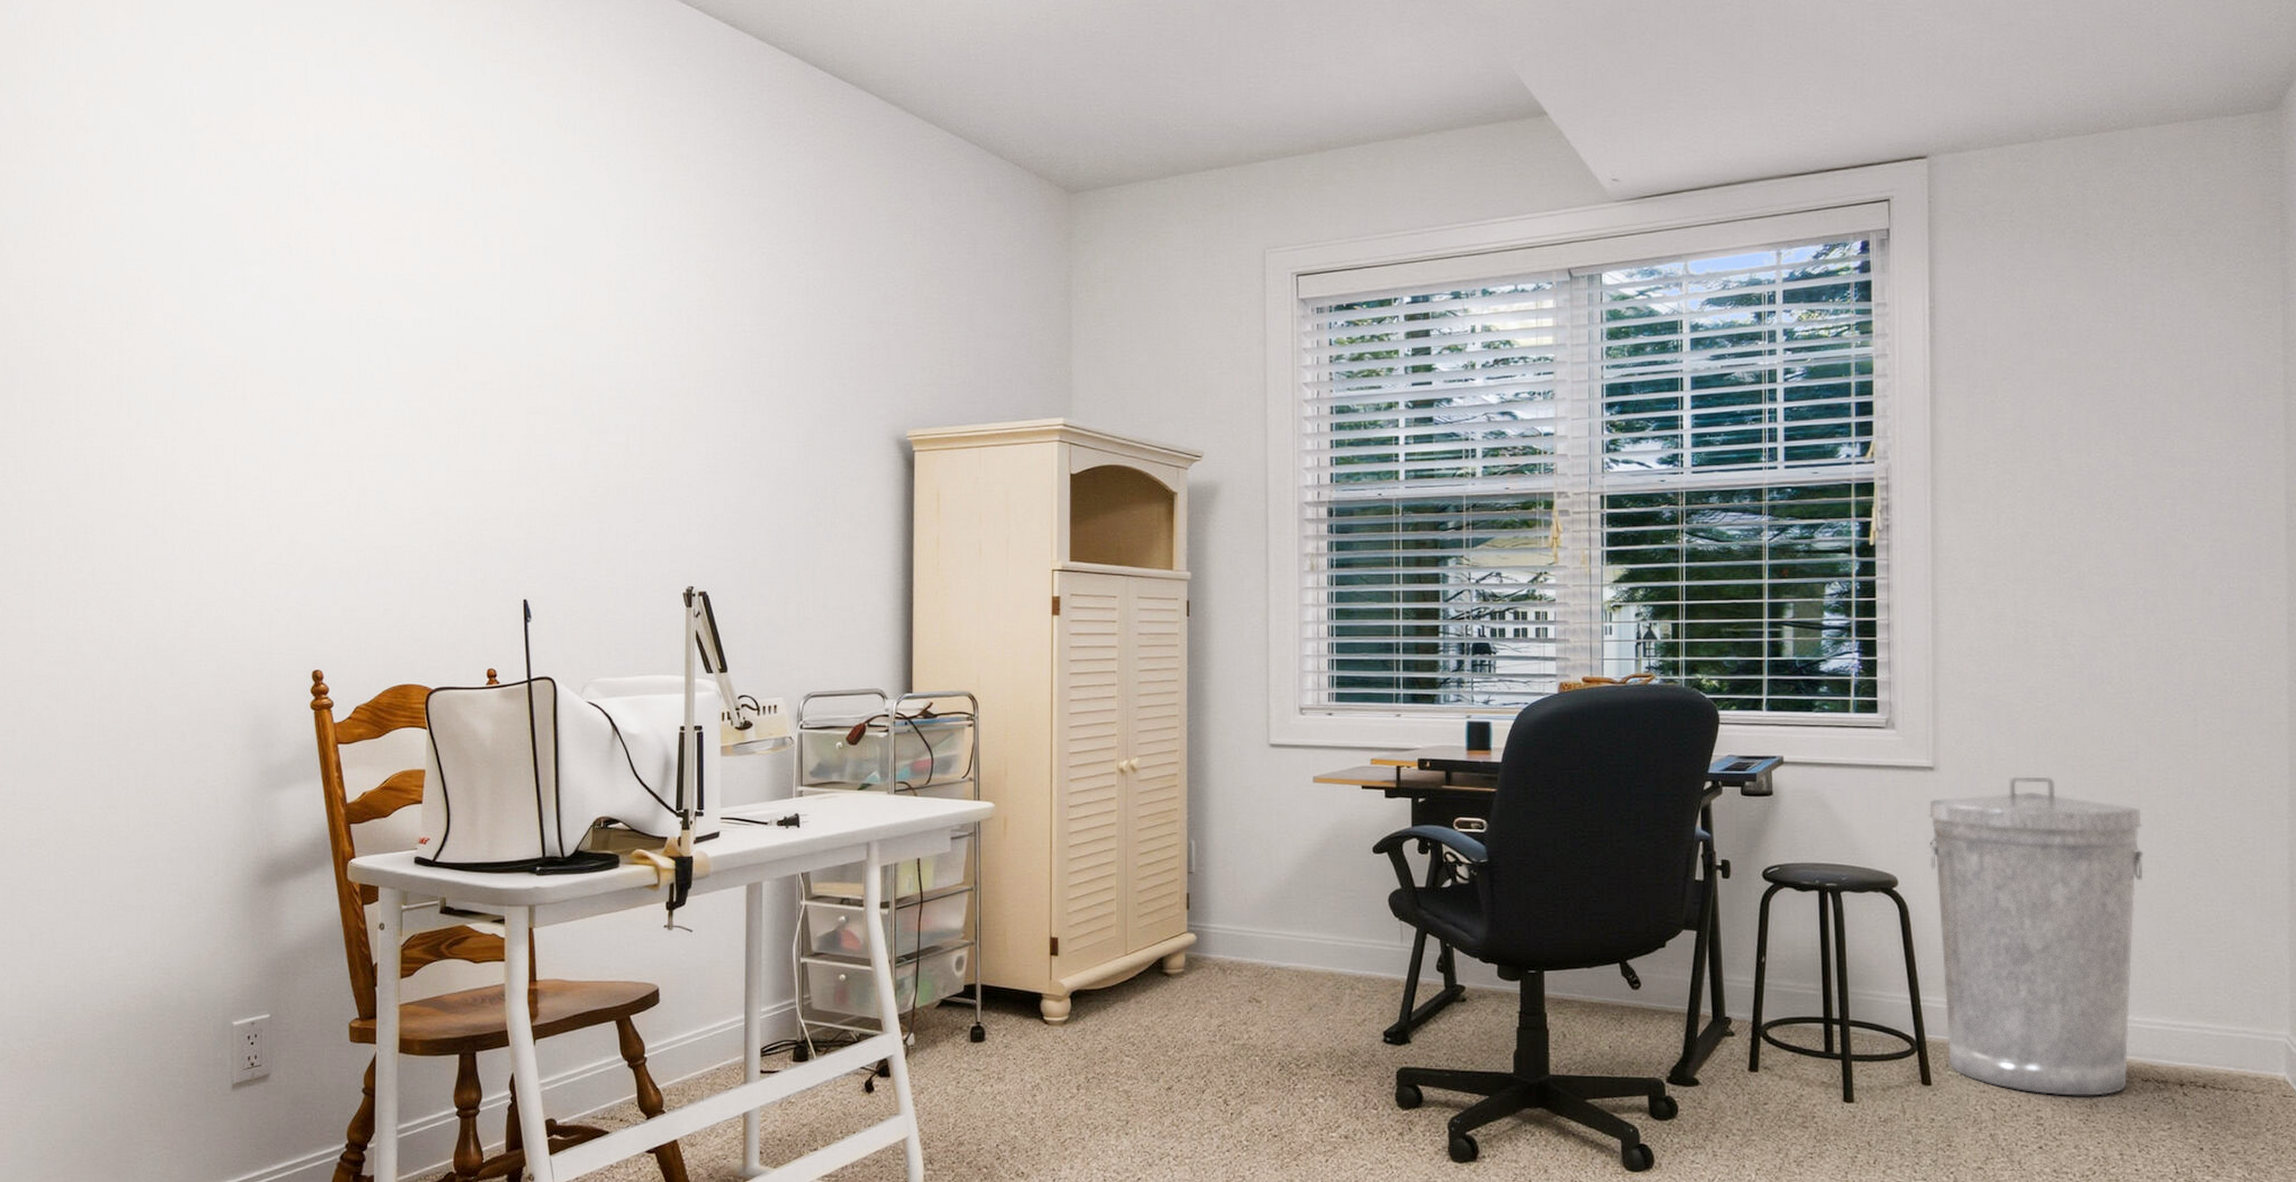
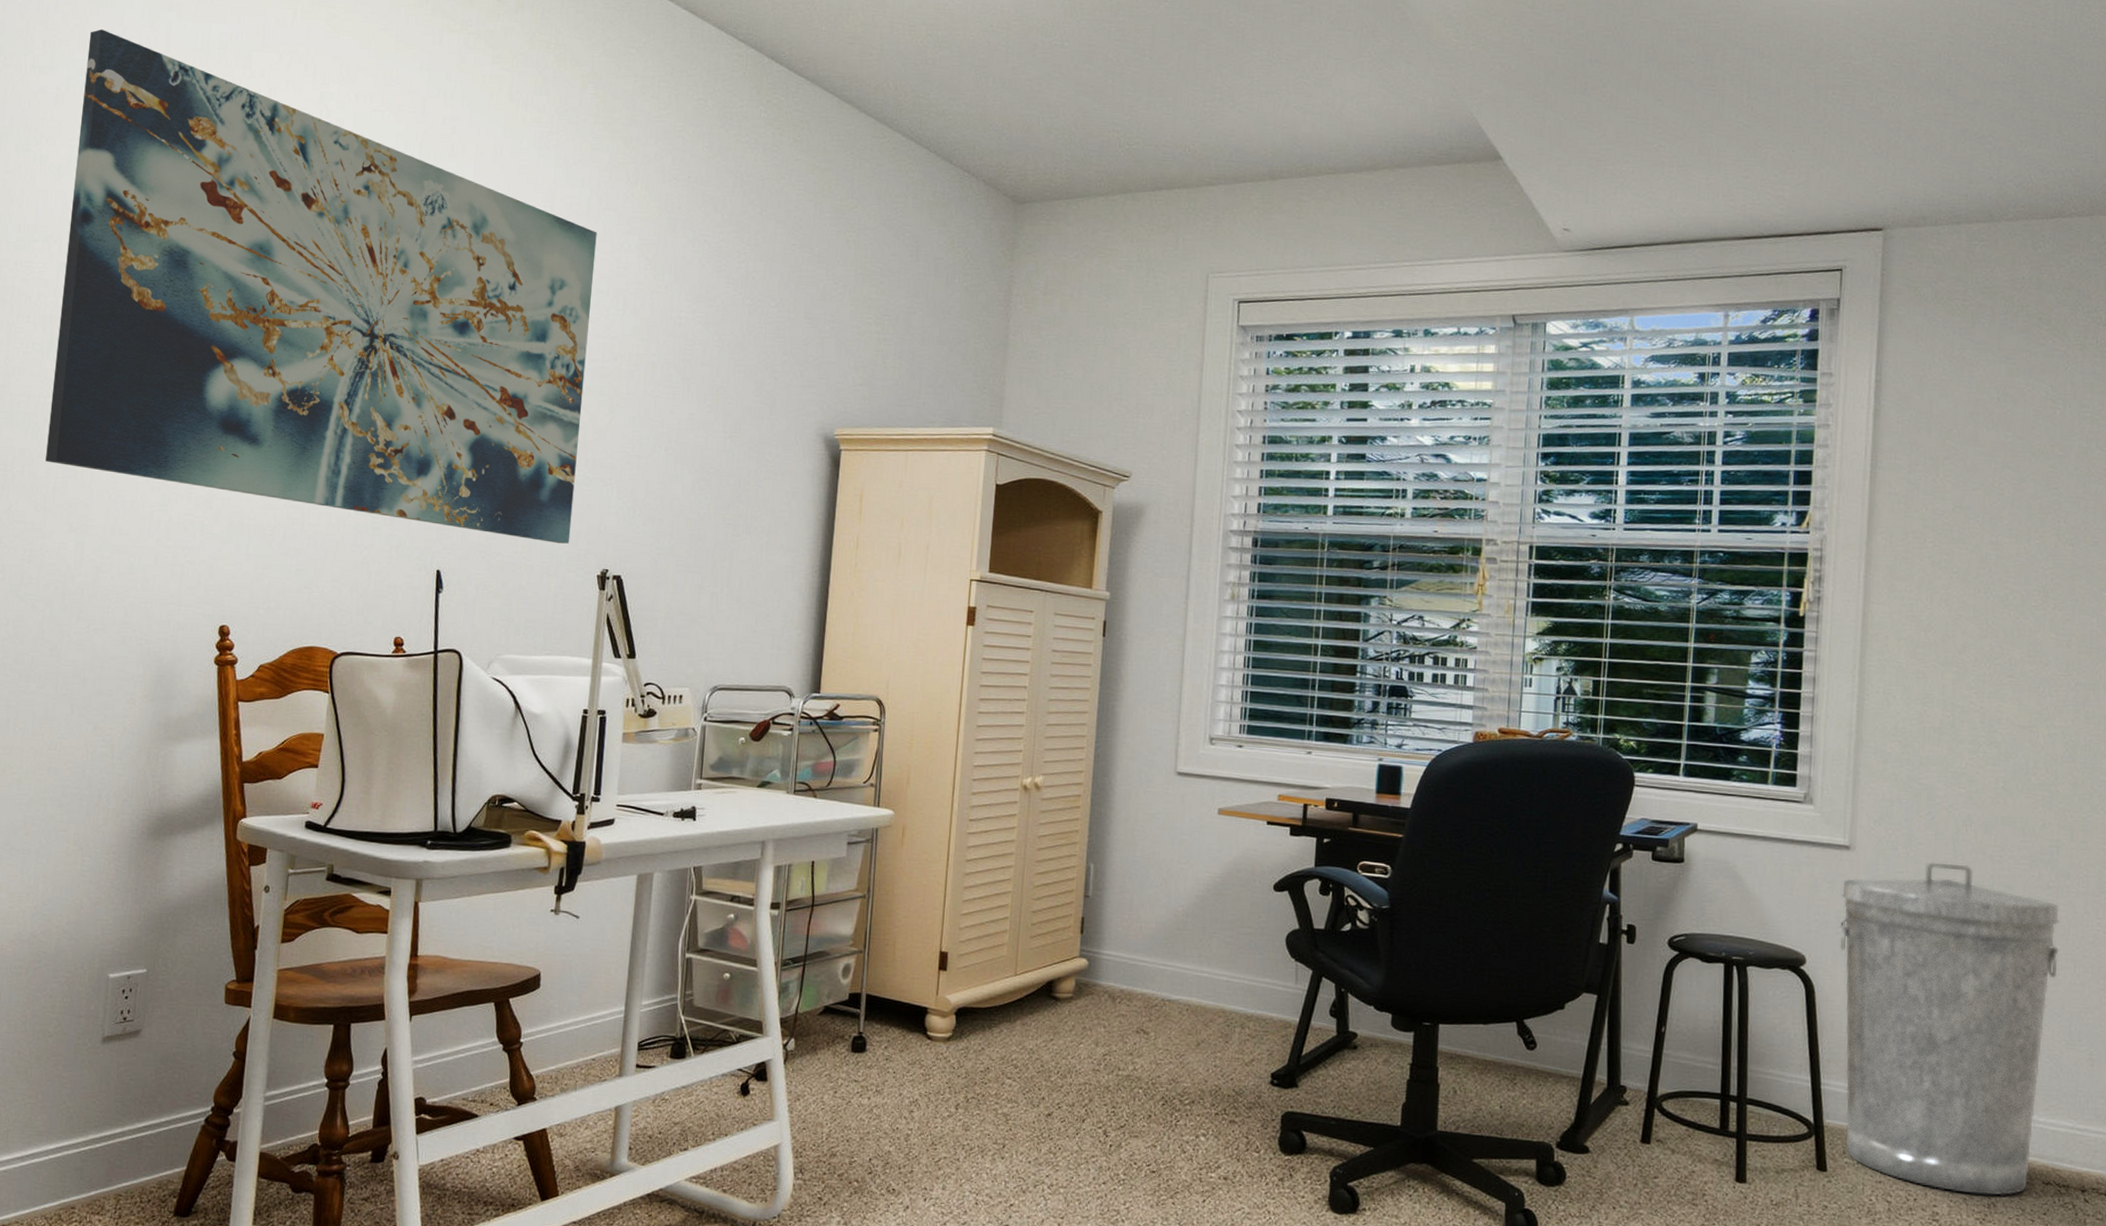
wall art: none [125,85,655,564] -> present [45,29,597,544]

